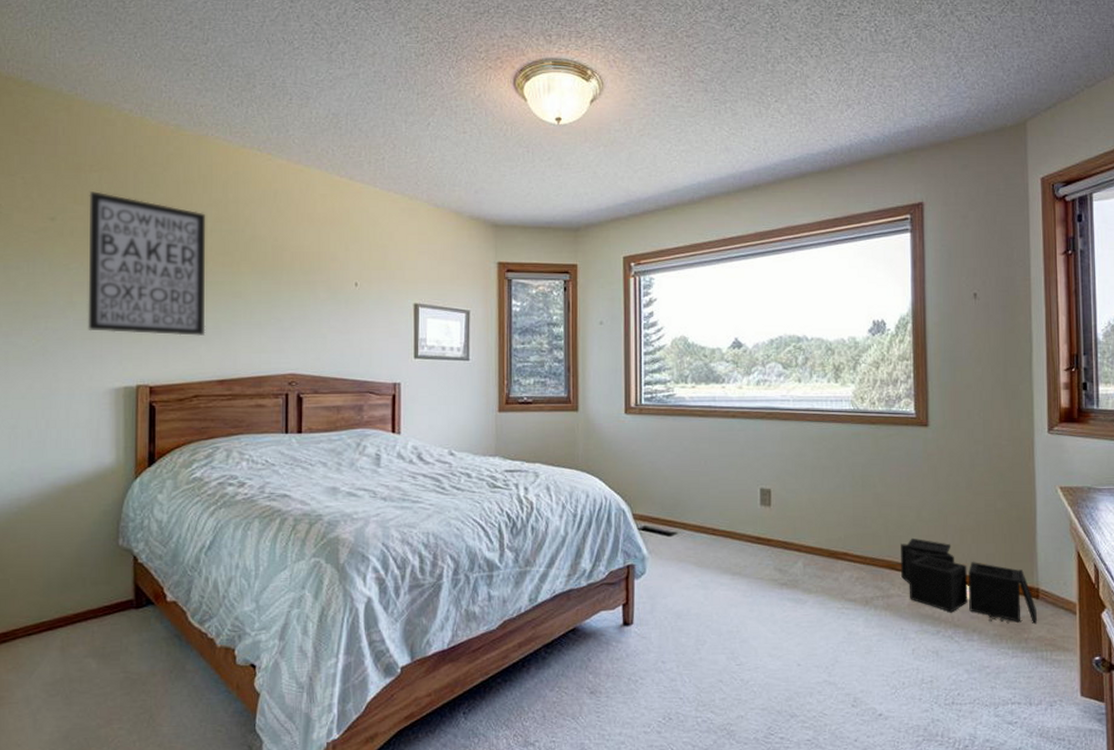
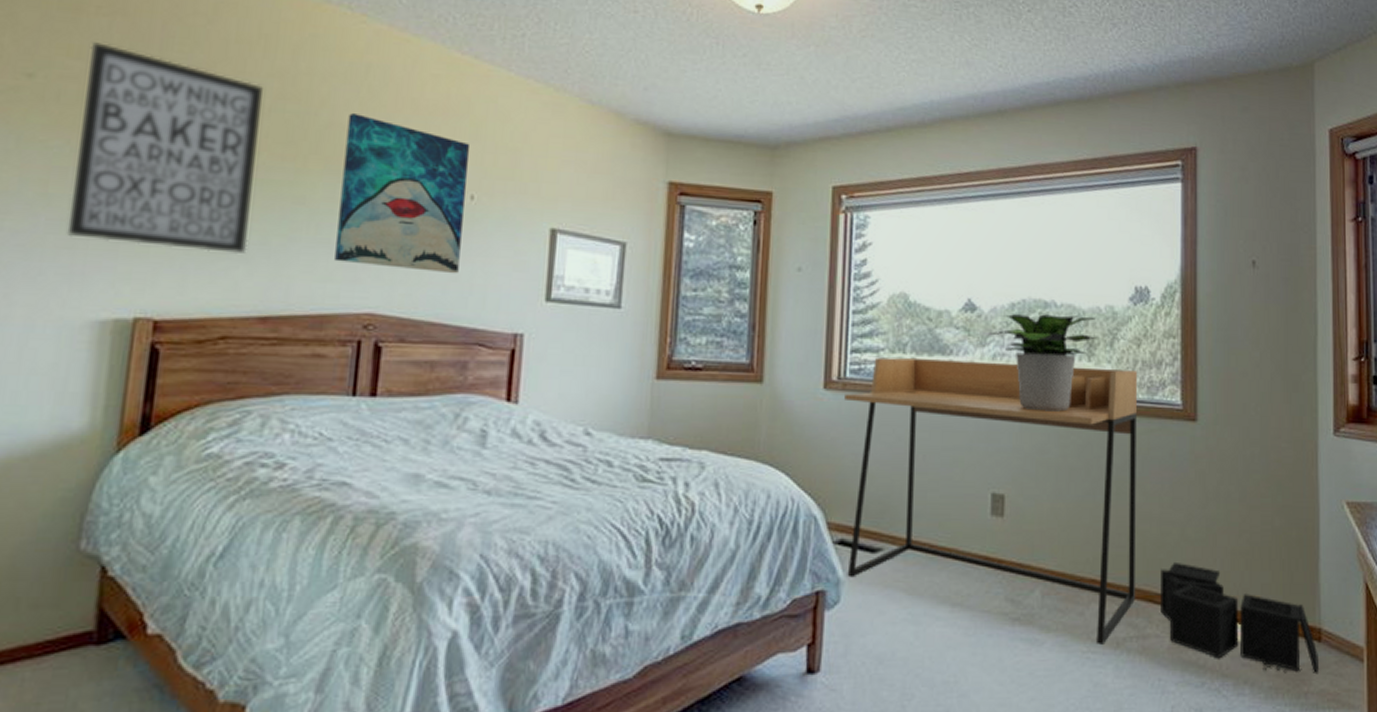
wall art: none [265,227,352,342] -> present [334,112,471,274]
desk: none [641,386,880,603] -> present [844,357,1137,645]
potted plant: none [753,347,842,424] -> present [988,314,1097,412]

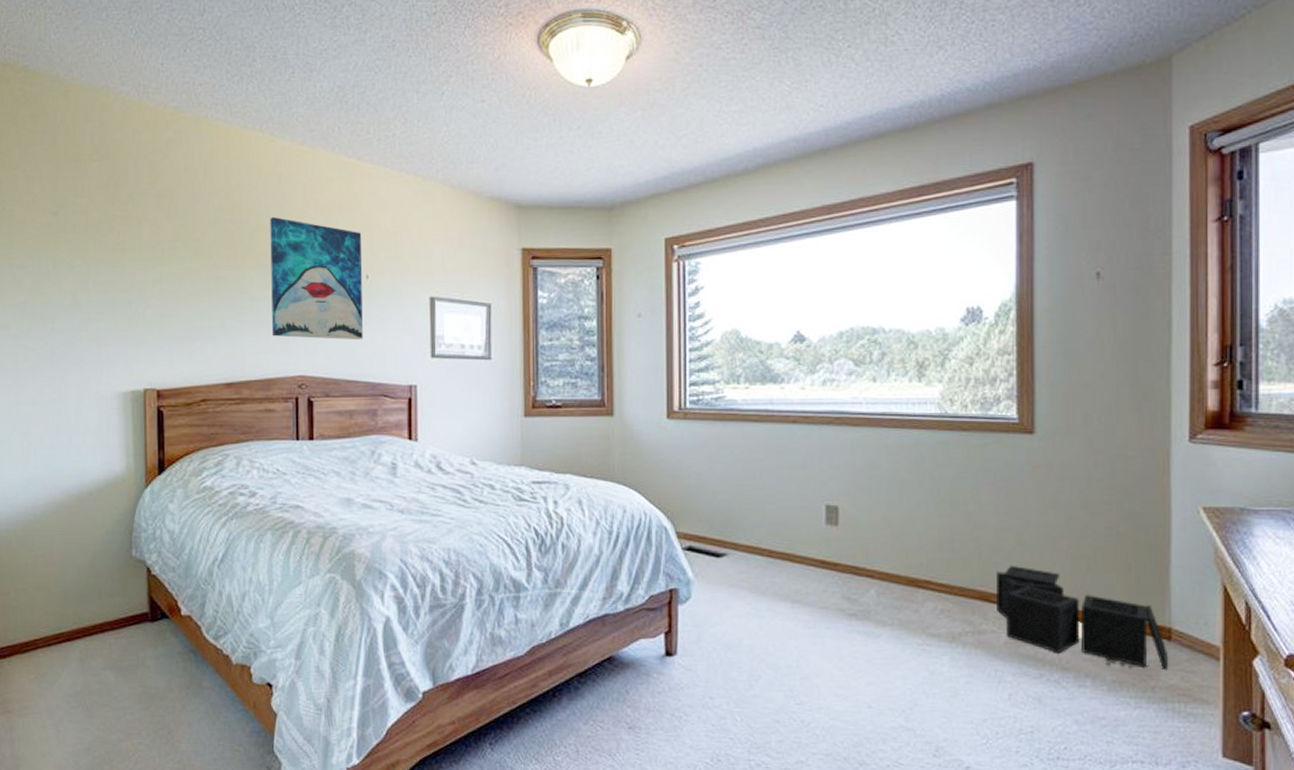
wall art: present [67,42,264,253] -> none [89,183,212,336]
desk: present [844,357,1137,645] -> none [686,387,970,638]
potted plant: present [988,314,1097,412] -> none [818,339,927,430]

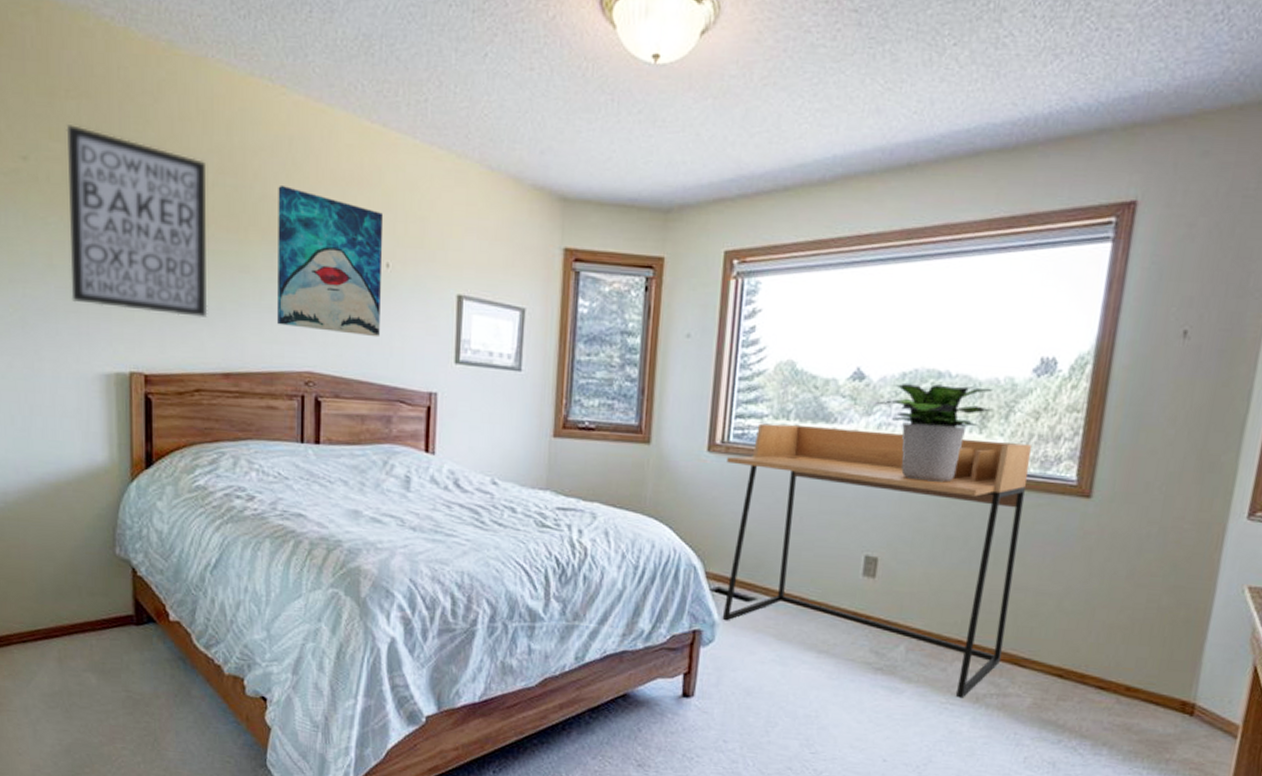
wall art: none [89,183,212,336] -> present [66,125,208,317]
desk: none [686,387,970,638] -> present [722,423,1031,698]
potted plant: none [818,339,927,430] -> present [875,384,994,483]
storage bin: present [997,565,1168,669] -> none [1025,630,1188,742]

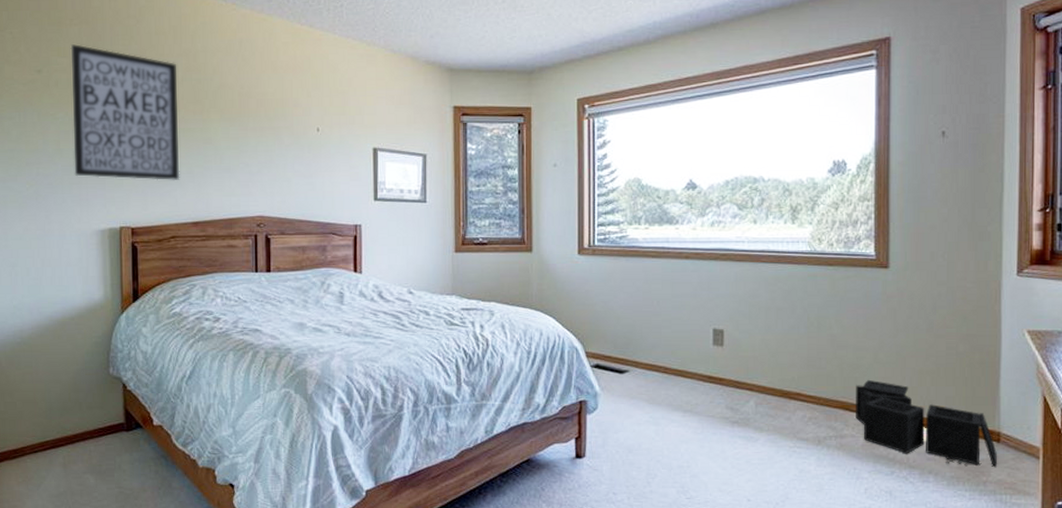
wall art: present [277,184,384,338] -> none [232,76,314,185]
desk: present [722,423,1031,698] -> none [594,227,835,442]
potted plant: present [875,384,994,483] -> none [707,187,799,265]
storage bin: none [1025,630,1188,742] -> present [856,379,997,467]

